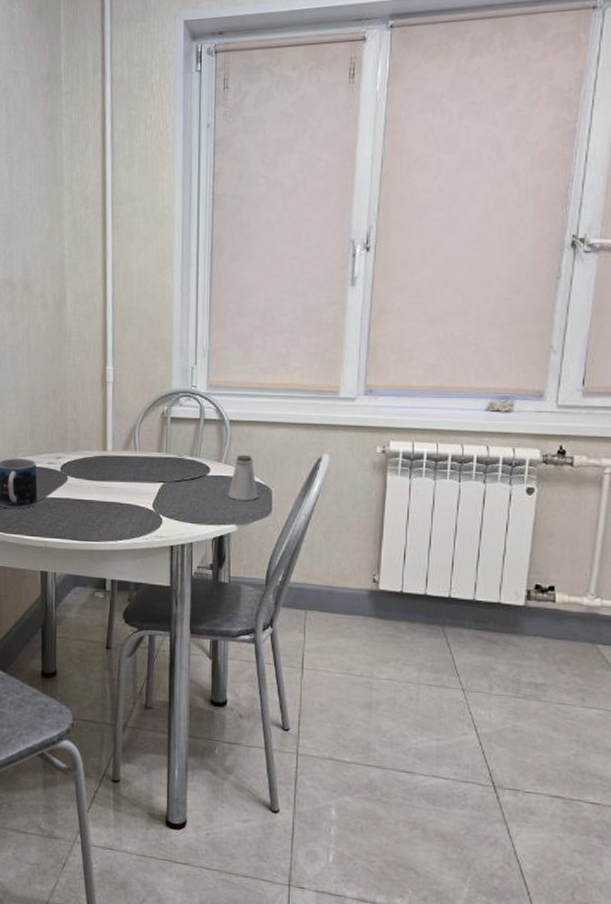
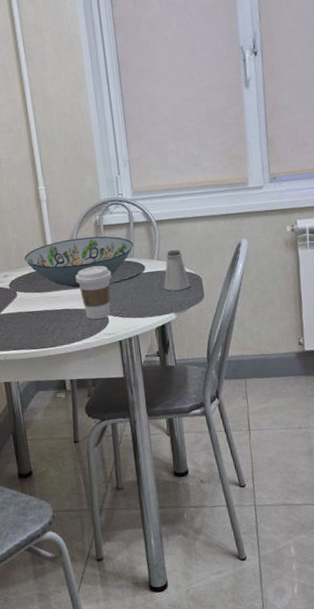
decorative bowl: none [81,427,201,482] -> present [25,236,134,288]
coffee cup: none [132,461,172,519] -> present [75,266,112,320]

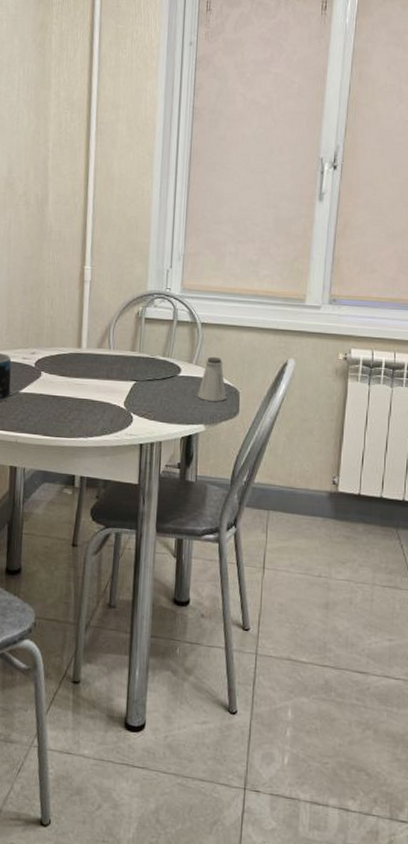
decorative bowl: present [25,236,134,288] -> none [56,326,174,379]
coffee cup: present [75,266,112,320] -> none [105,359,144,417]

